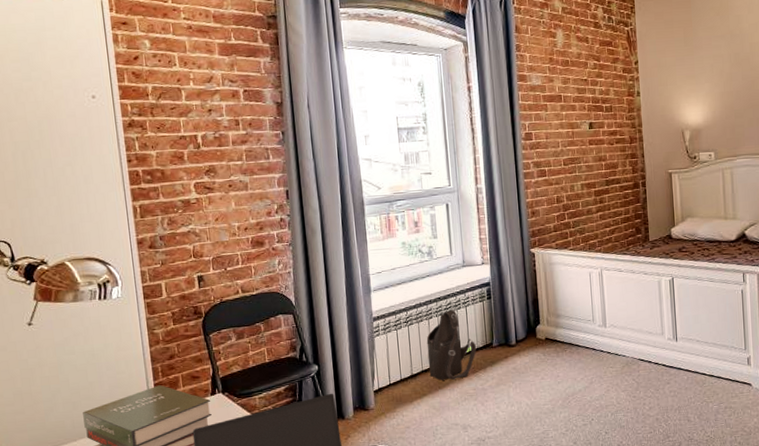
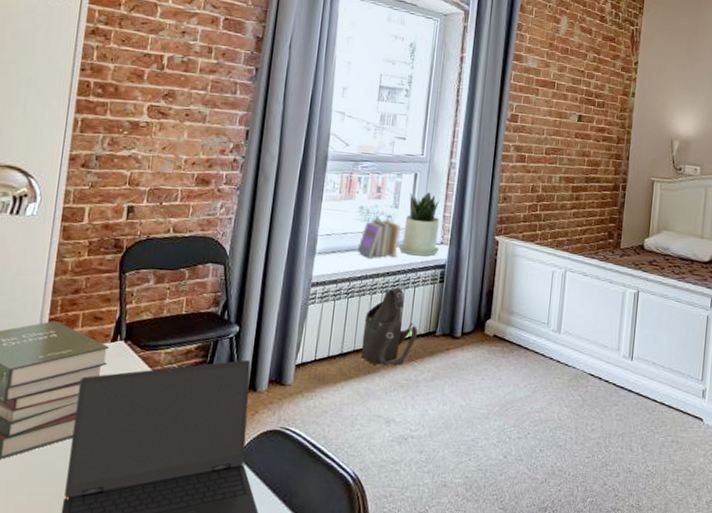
books: none [407,251,445,288] -> present [357,219,401,258]
planter: none [444,219,481,279] -> present [398,192,440,256]

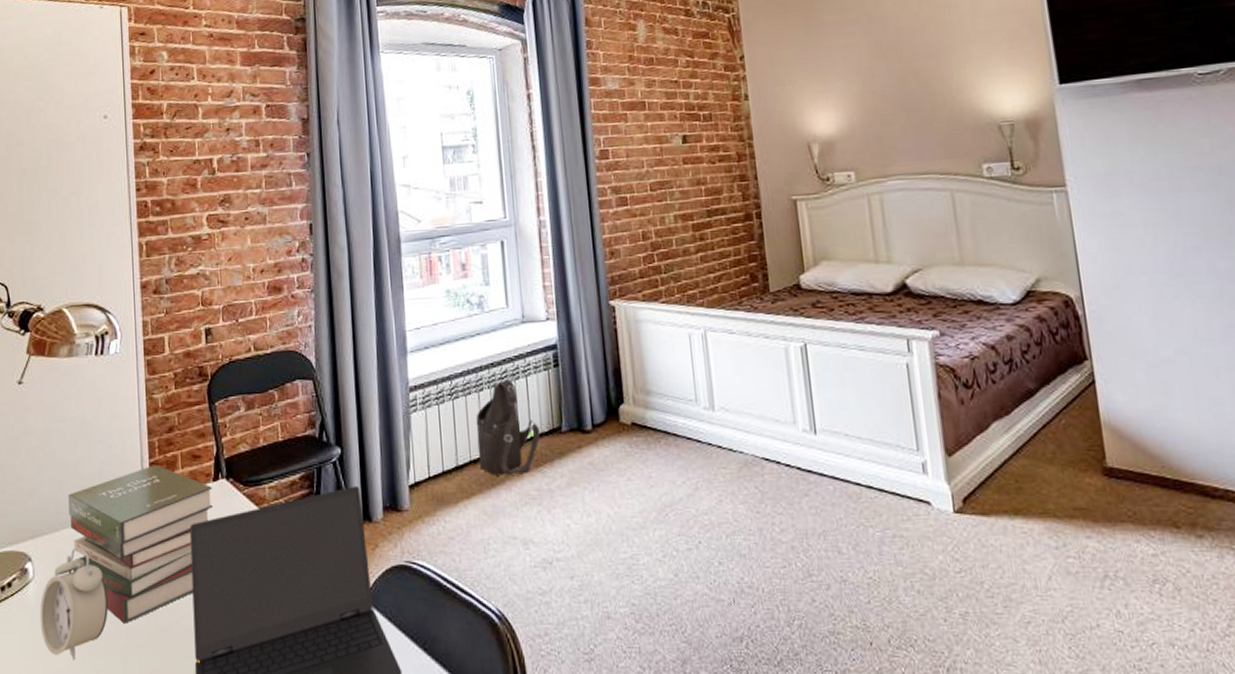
books: present [357,219,401,258] -> none [452,301,499,349]
planter: present [398,192,440,256] -> none [498,261,546,339]

